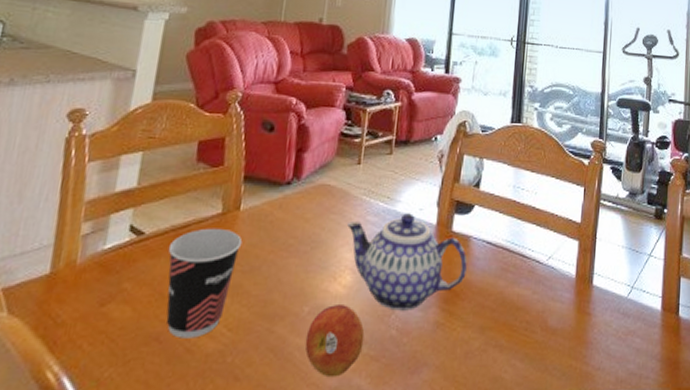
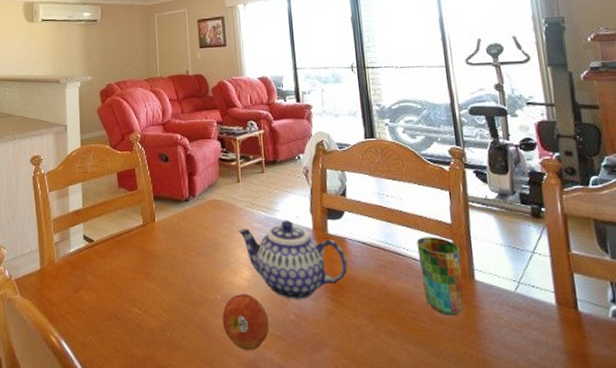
cup: present [166,228,243,339] -> none [111,236,162,317]
cup: none [541,237,584,325] -> present [416,237,464,316]

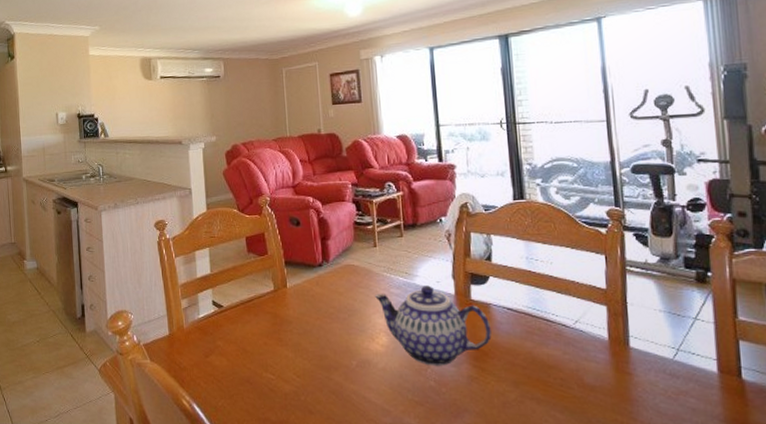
fruit: present [222,293,270,351] -> none [358,359,408,416]
cup: present [416,237,464,316] -> none [567,303,616,383]

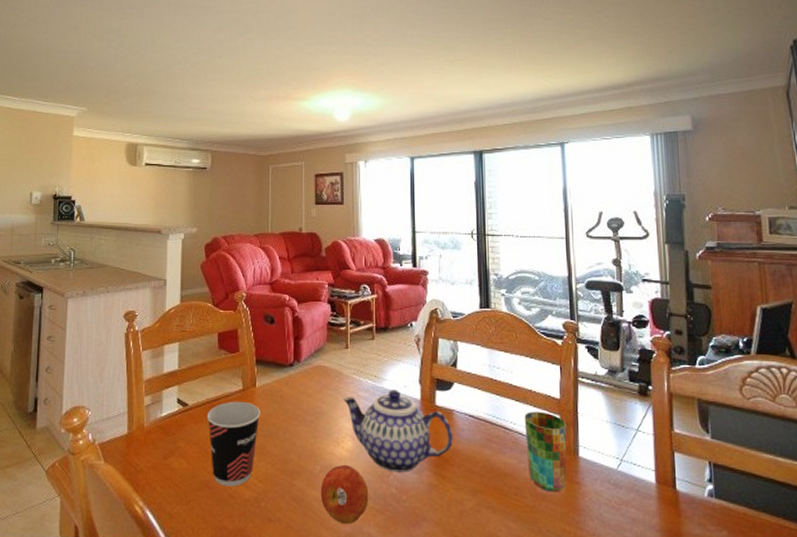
cup: none [241,301,294,382] -> present [206,401,261,487]
fruit: none [358,359,408,416] -> present [320,464,369,525]
cup: none [567,303,616,383] -> present [524,411,567,492]

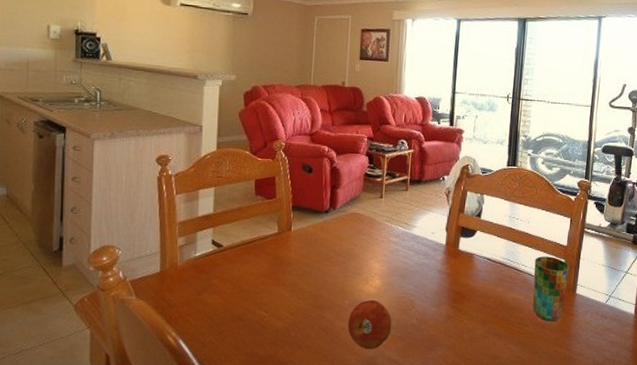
cup: present [206,401,261,487] -> none [241,243,295,319]
teapot: present [343,389,453,473] -> none [375,235,472,306]

